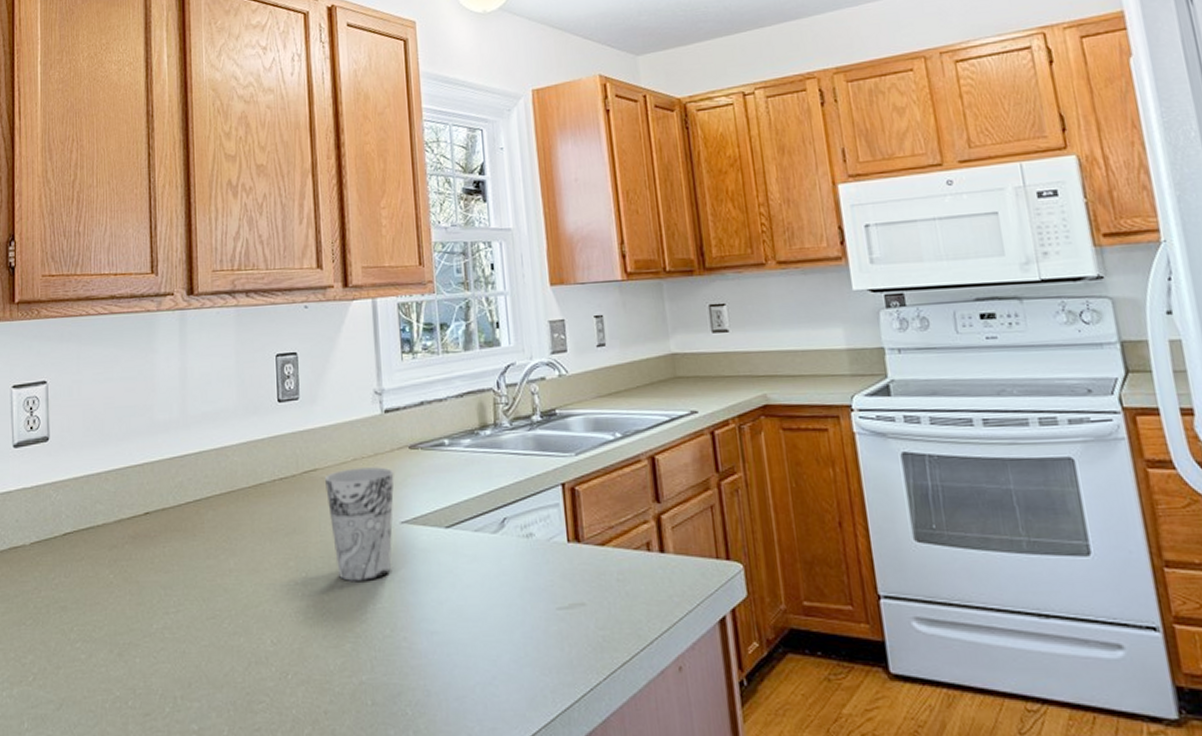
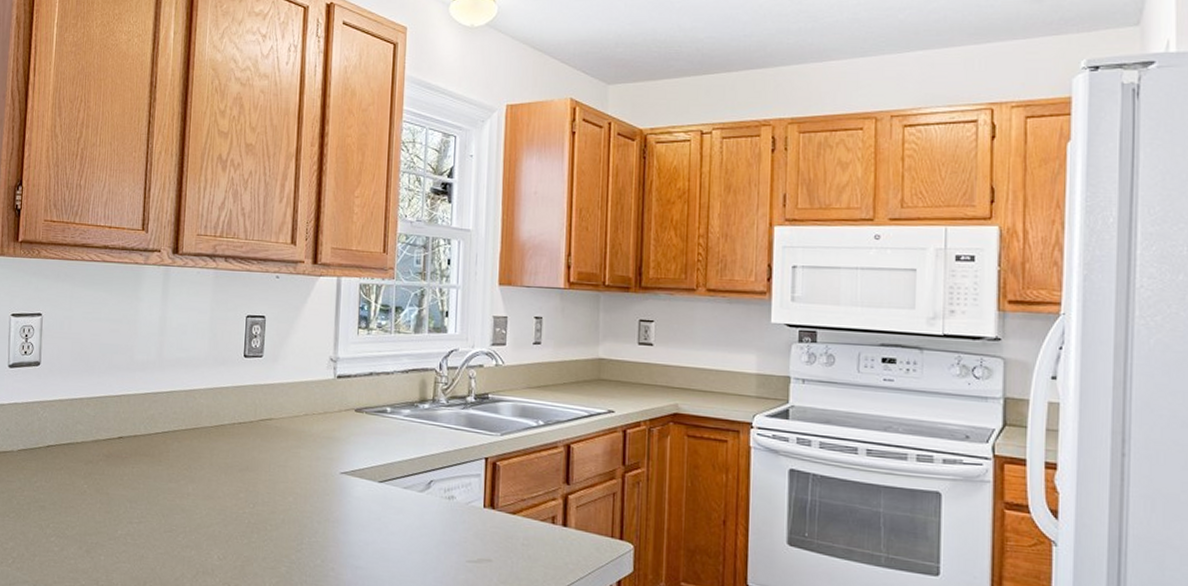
cup: present [325,467,394,581] -> none [278,422,339,518]

